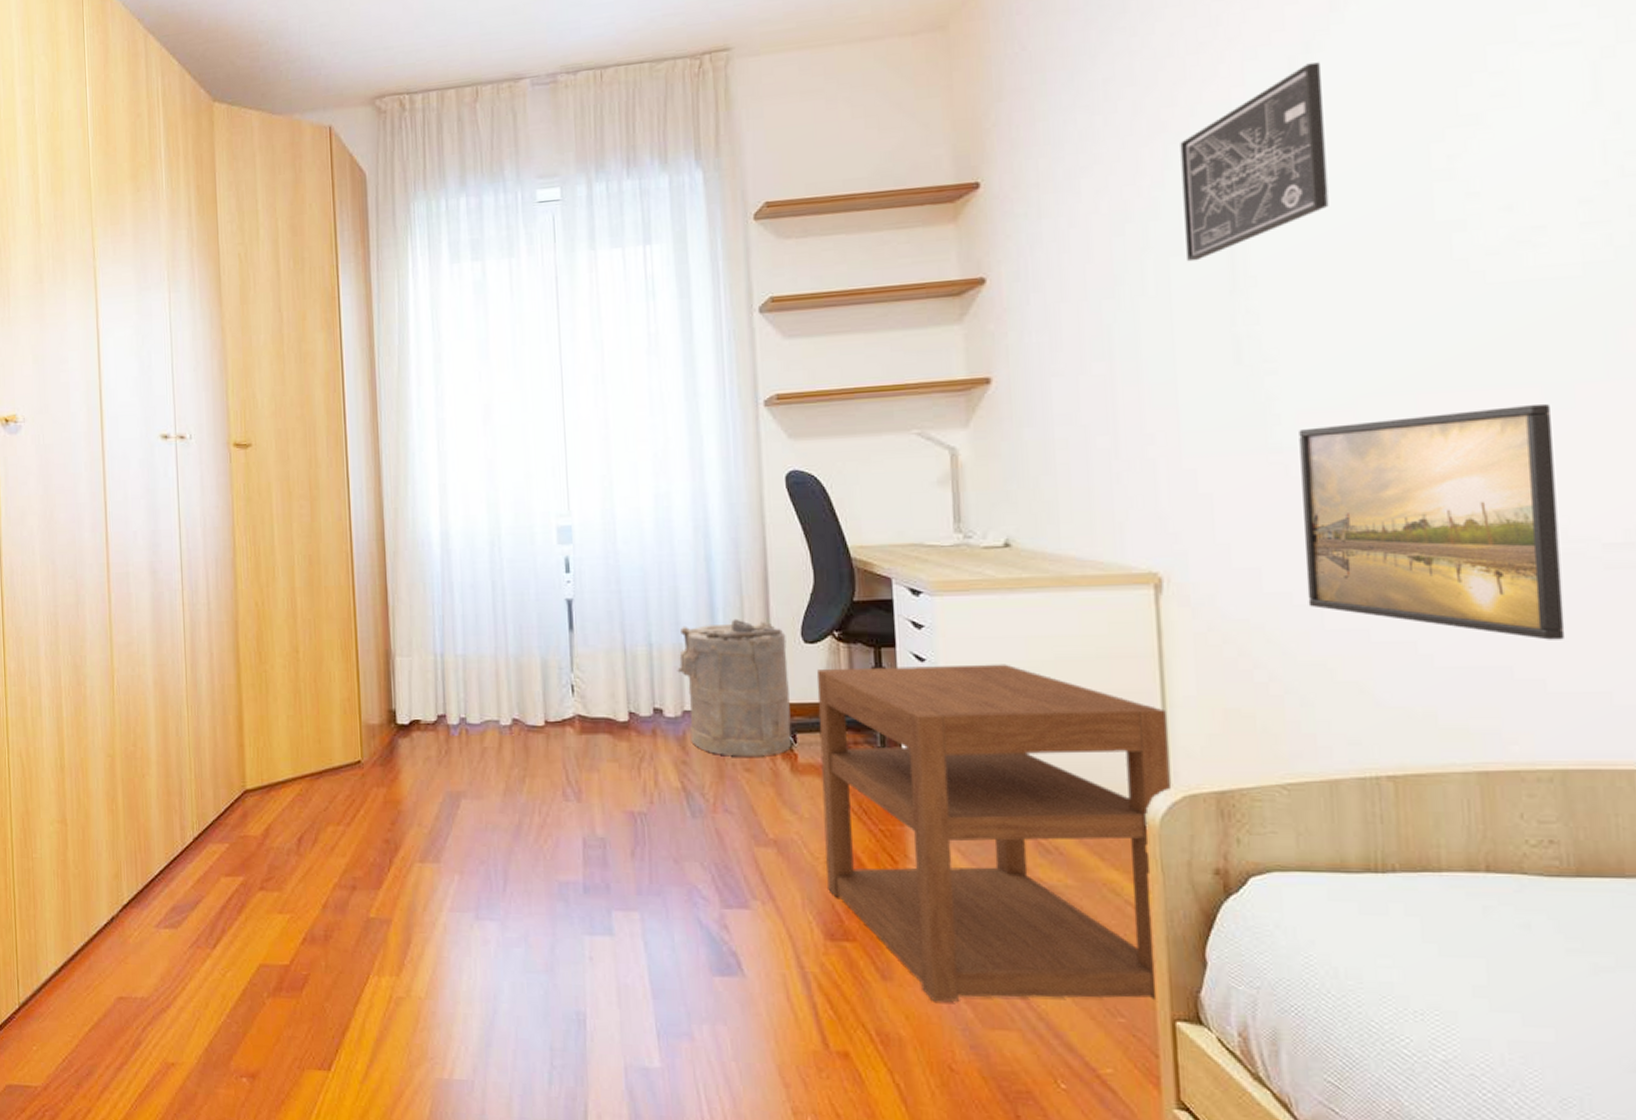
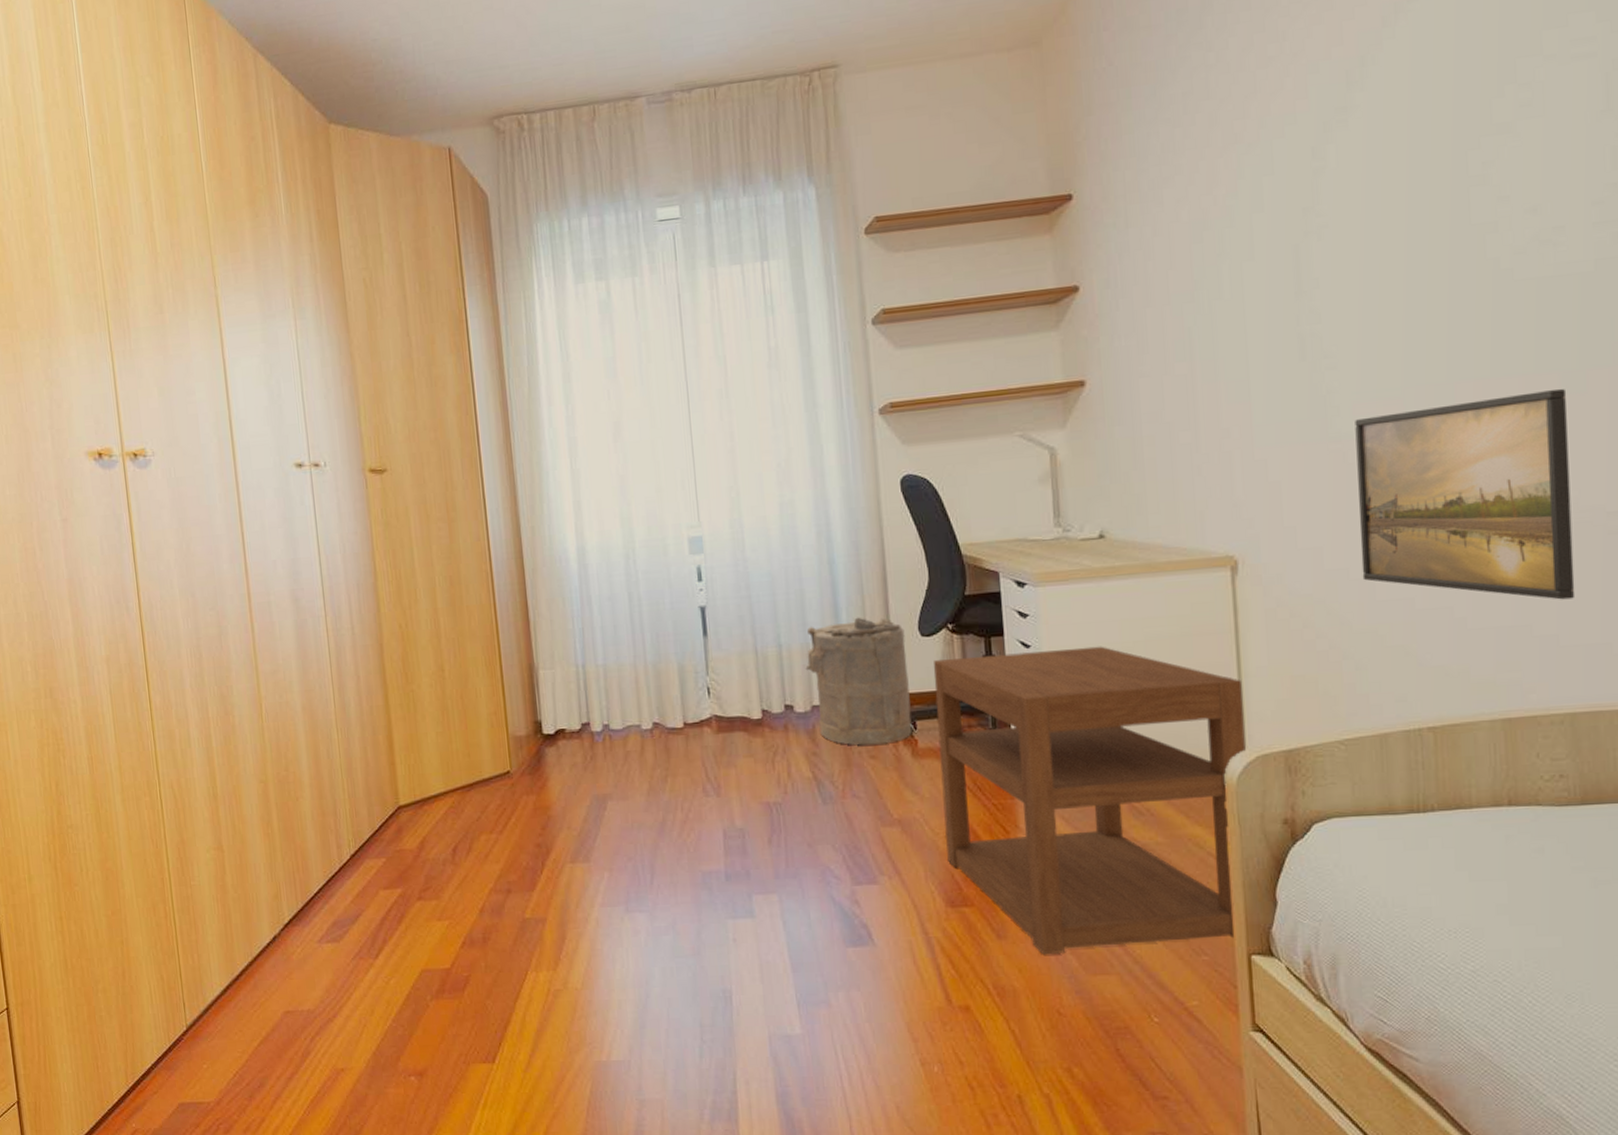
wall art: present [1180,62,1329,262] -> none [1251,75,1381,266]

